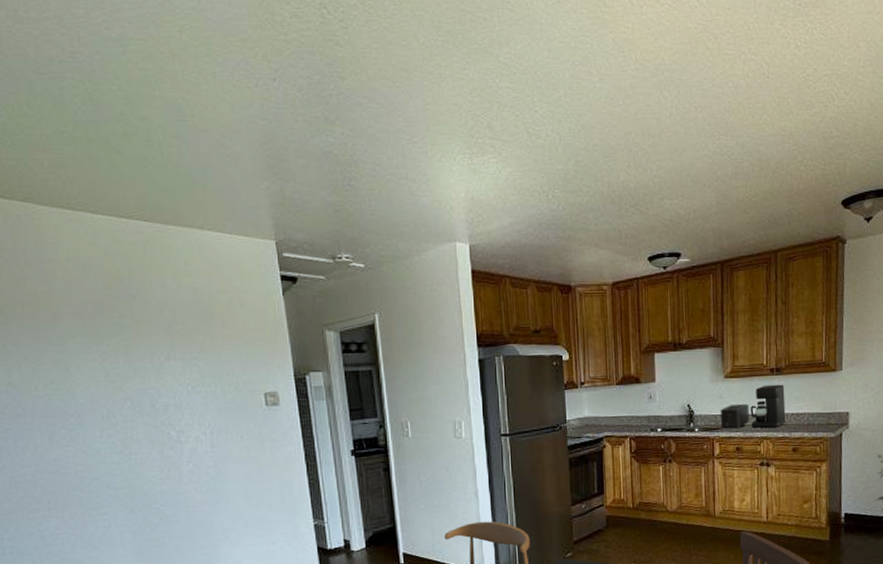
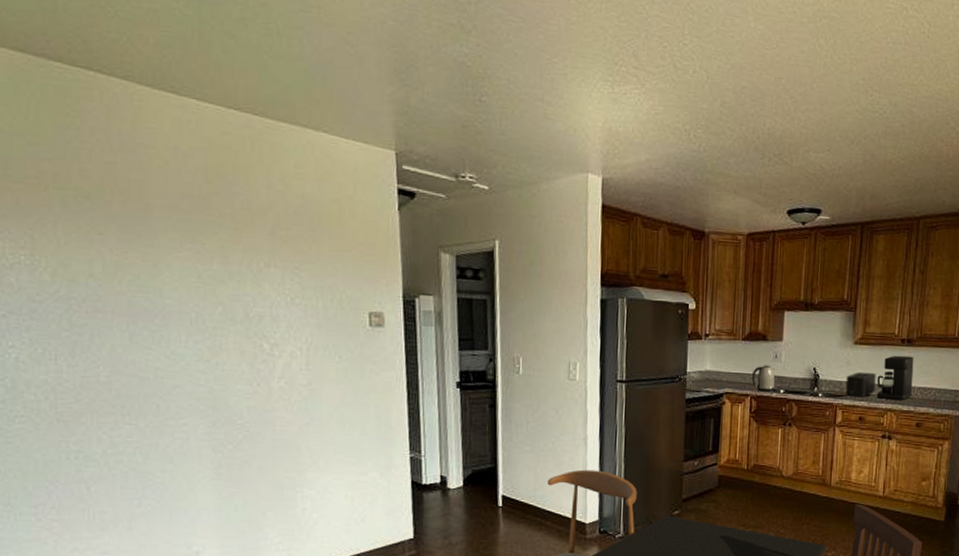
kettle: none [629,406,653,432] -> present [752,365,775,392]

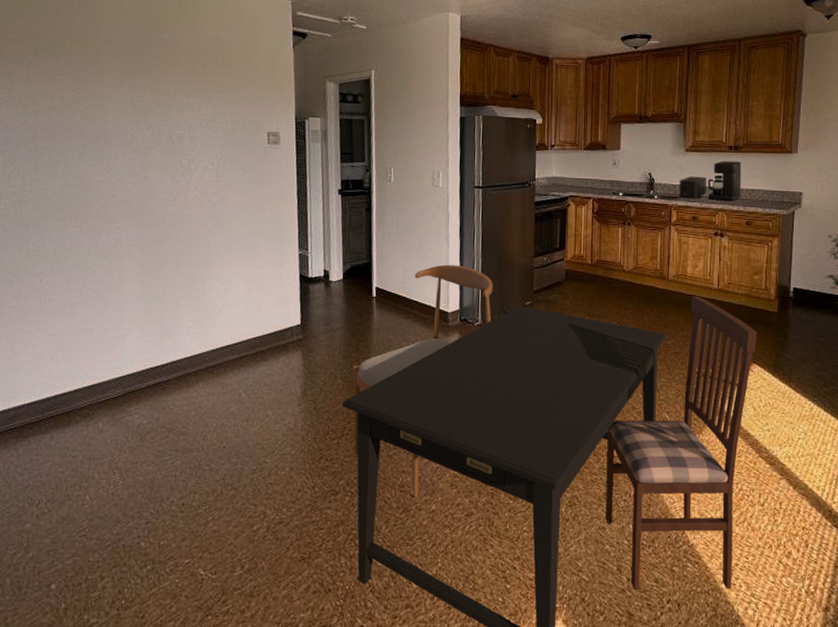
kettle: present [752,365,775,392] -> none [594,171,615,195]

